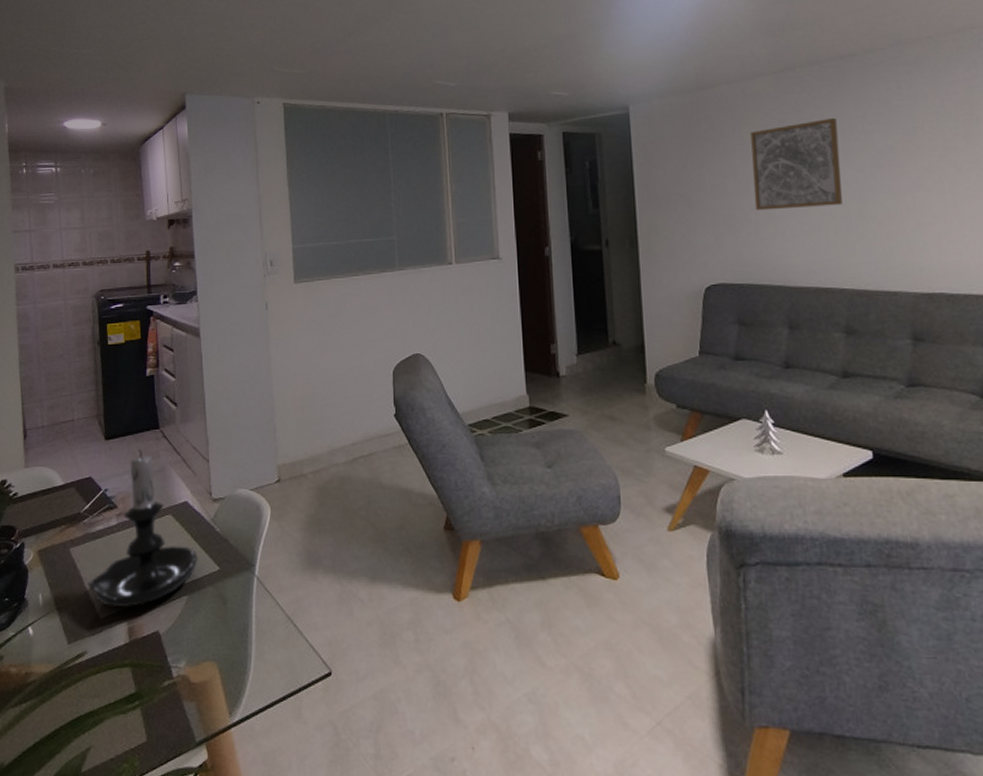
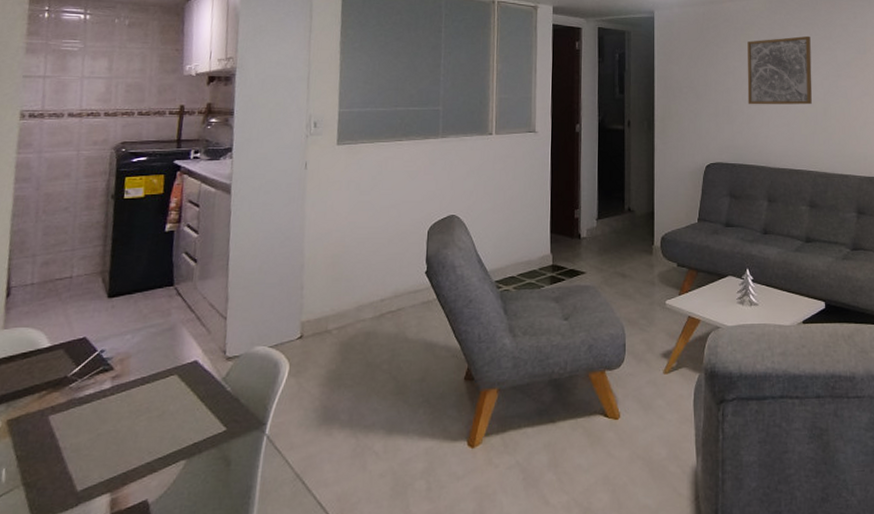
candle holder: present [87,449,198,607] -> none [66,307,203,477]

